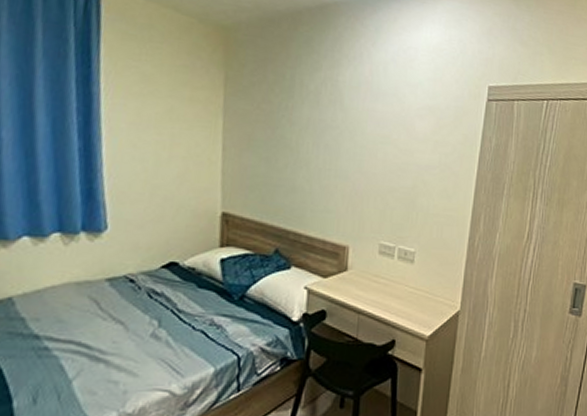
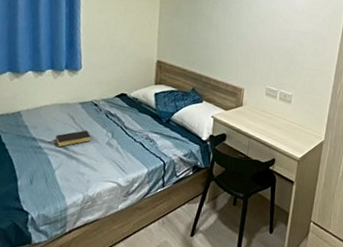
bible: none [60,319,126,346] -> present [49,130,91,148]

